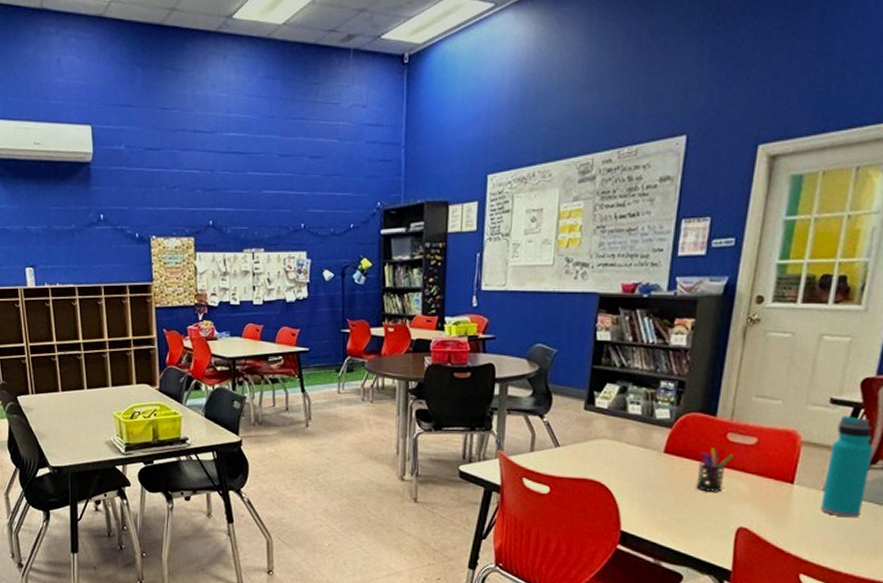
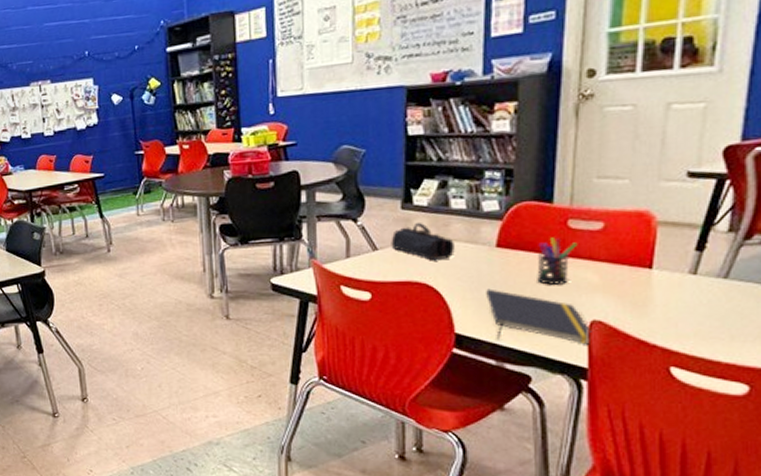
pencil case: none [572,424,628,461] -> present [391,223,455,261]
notepad: none [651,491,738,549] -> present [486,288,592,345]
water bottle: present [820,416,873,518] -> none [688,188,745,301]

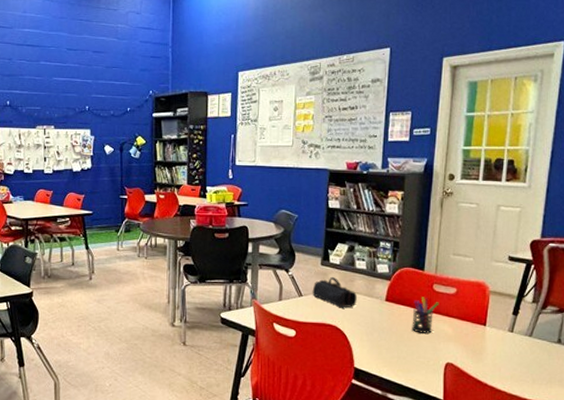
notepad: present [486,288,592,345] -> none [377,333,446,382]

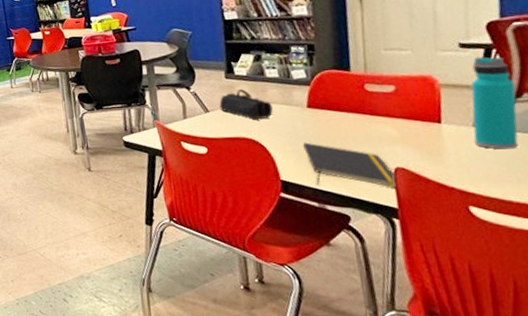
notepad: none [377,333,446,382] -> present [303,142,397,188]
pen holder: present [412,297,439,334] -> none [342,99,376,138]
water bottle: none [507,270,542,353] -> present [471,56,519,150]

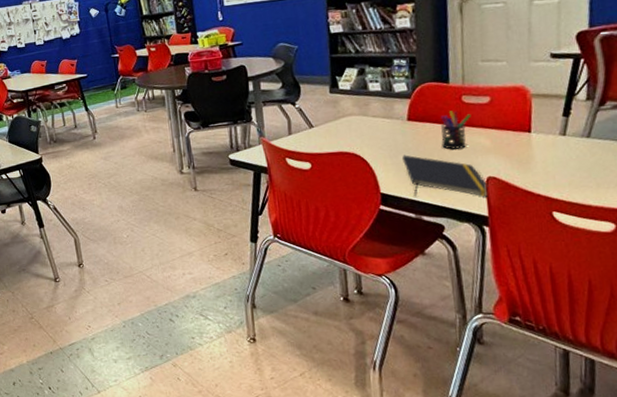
pencil case: present [219,89,273,120] -> none [323,104,375,134]
pen holder: none [342,99,376,138] -> present [440,110,472,149]
water bottle: present [471,56,519,150] -> none [559,66,600,156]

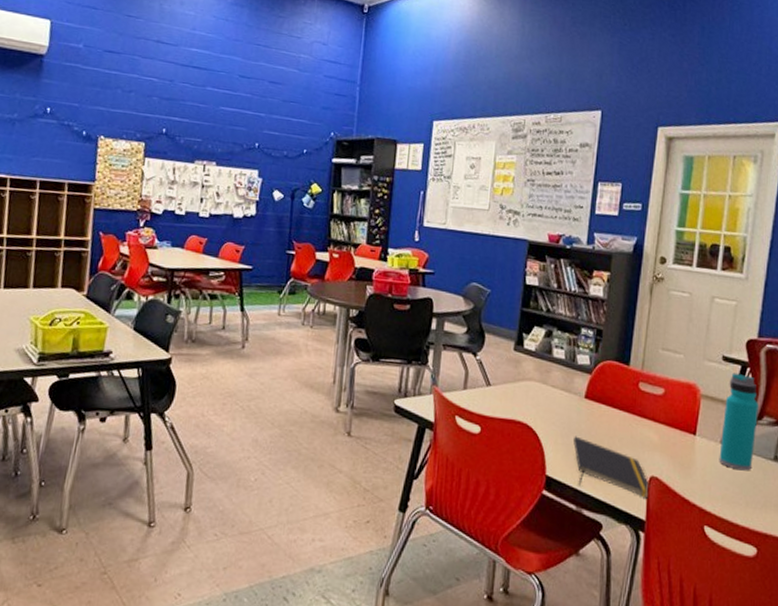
pen holder: present [440,110,472,149] -> none [613,396,645,440]
water bottle: none [559,66,600,156] -> present [719,372,758,471]

